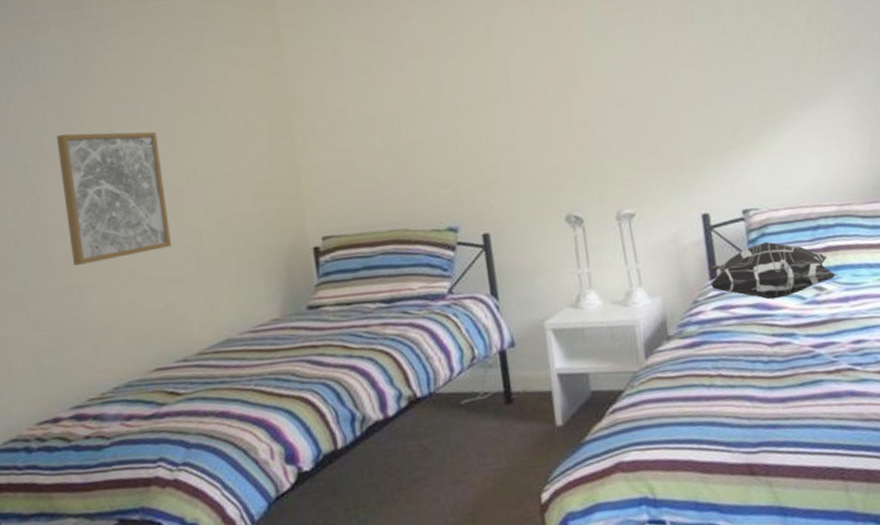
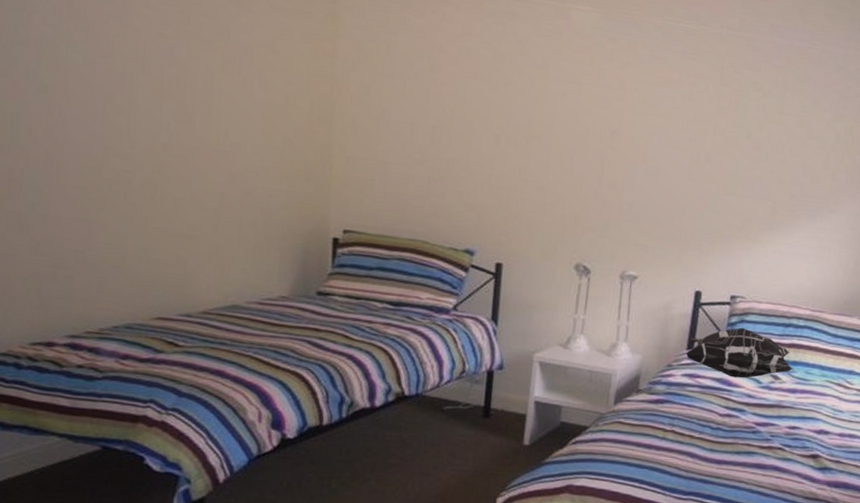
wall art: present [56,131,171,265] -> none [82,60,192,204]

